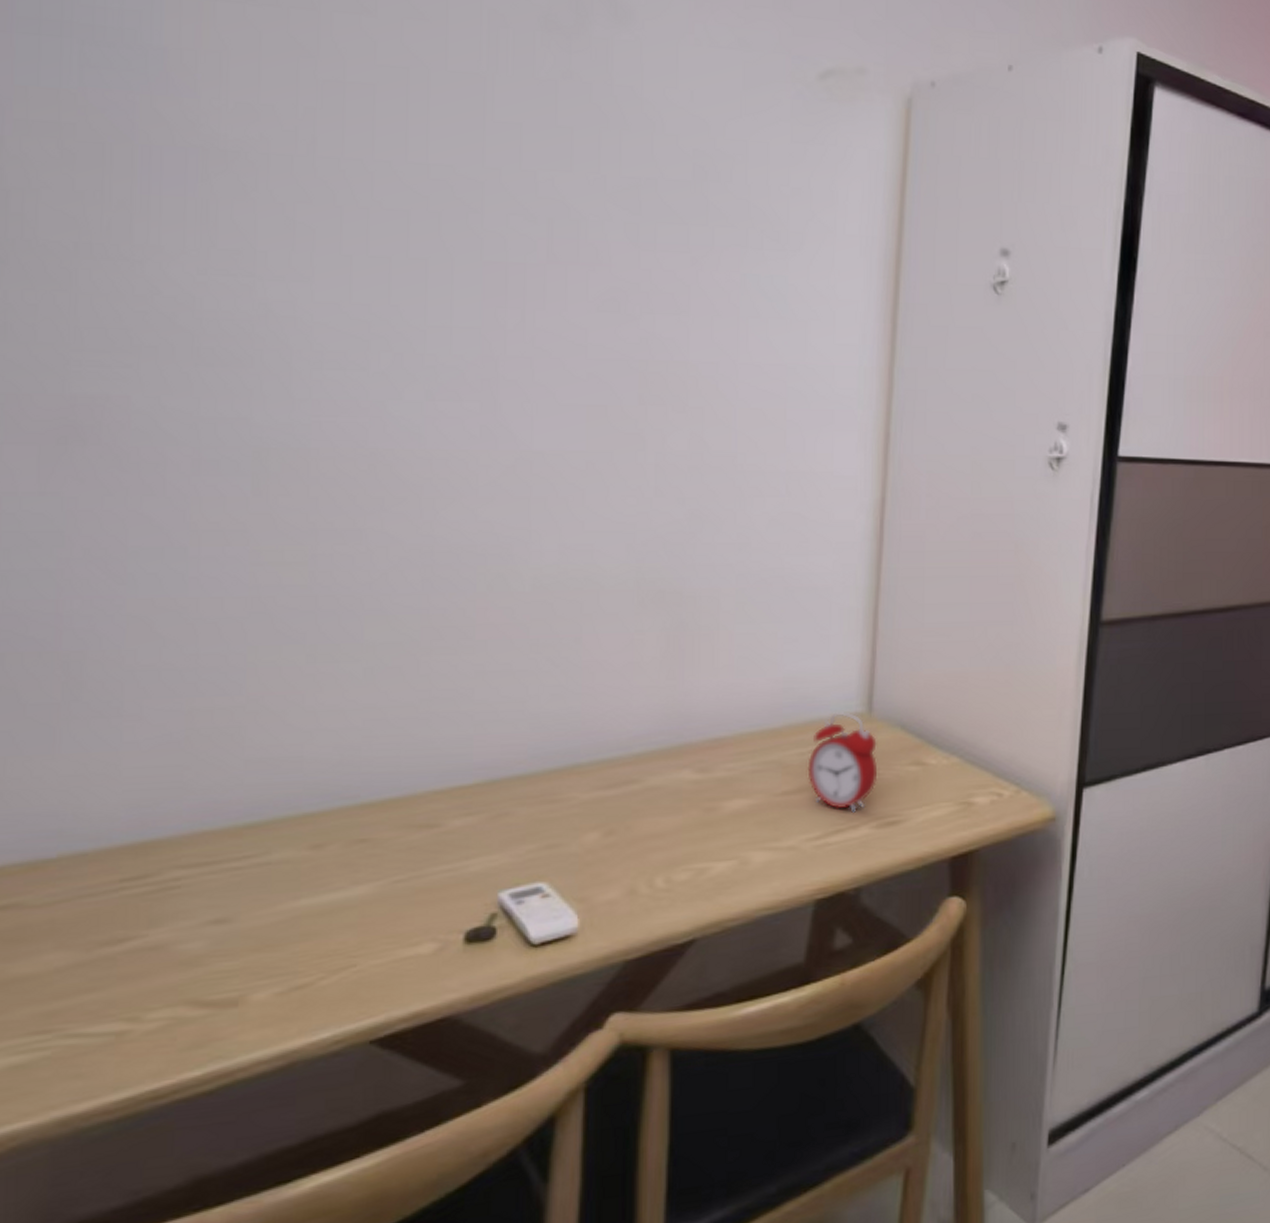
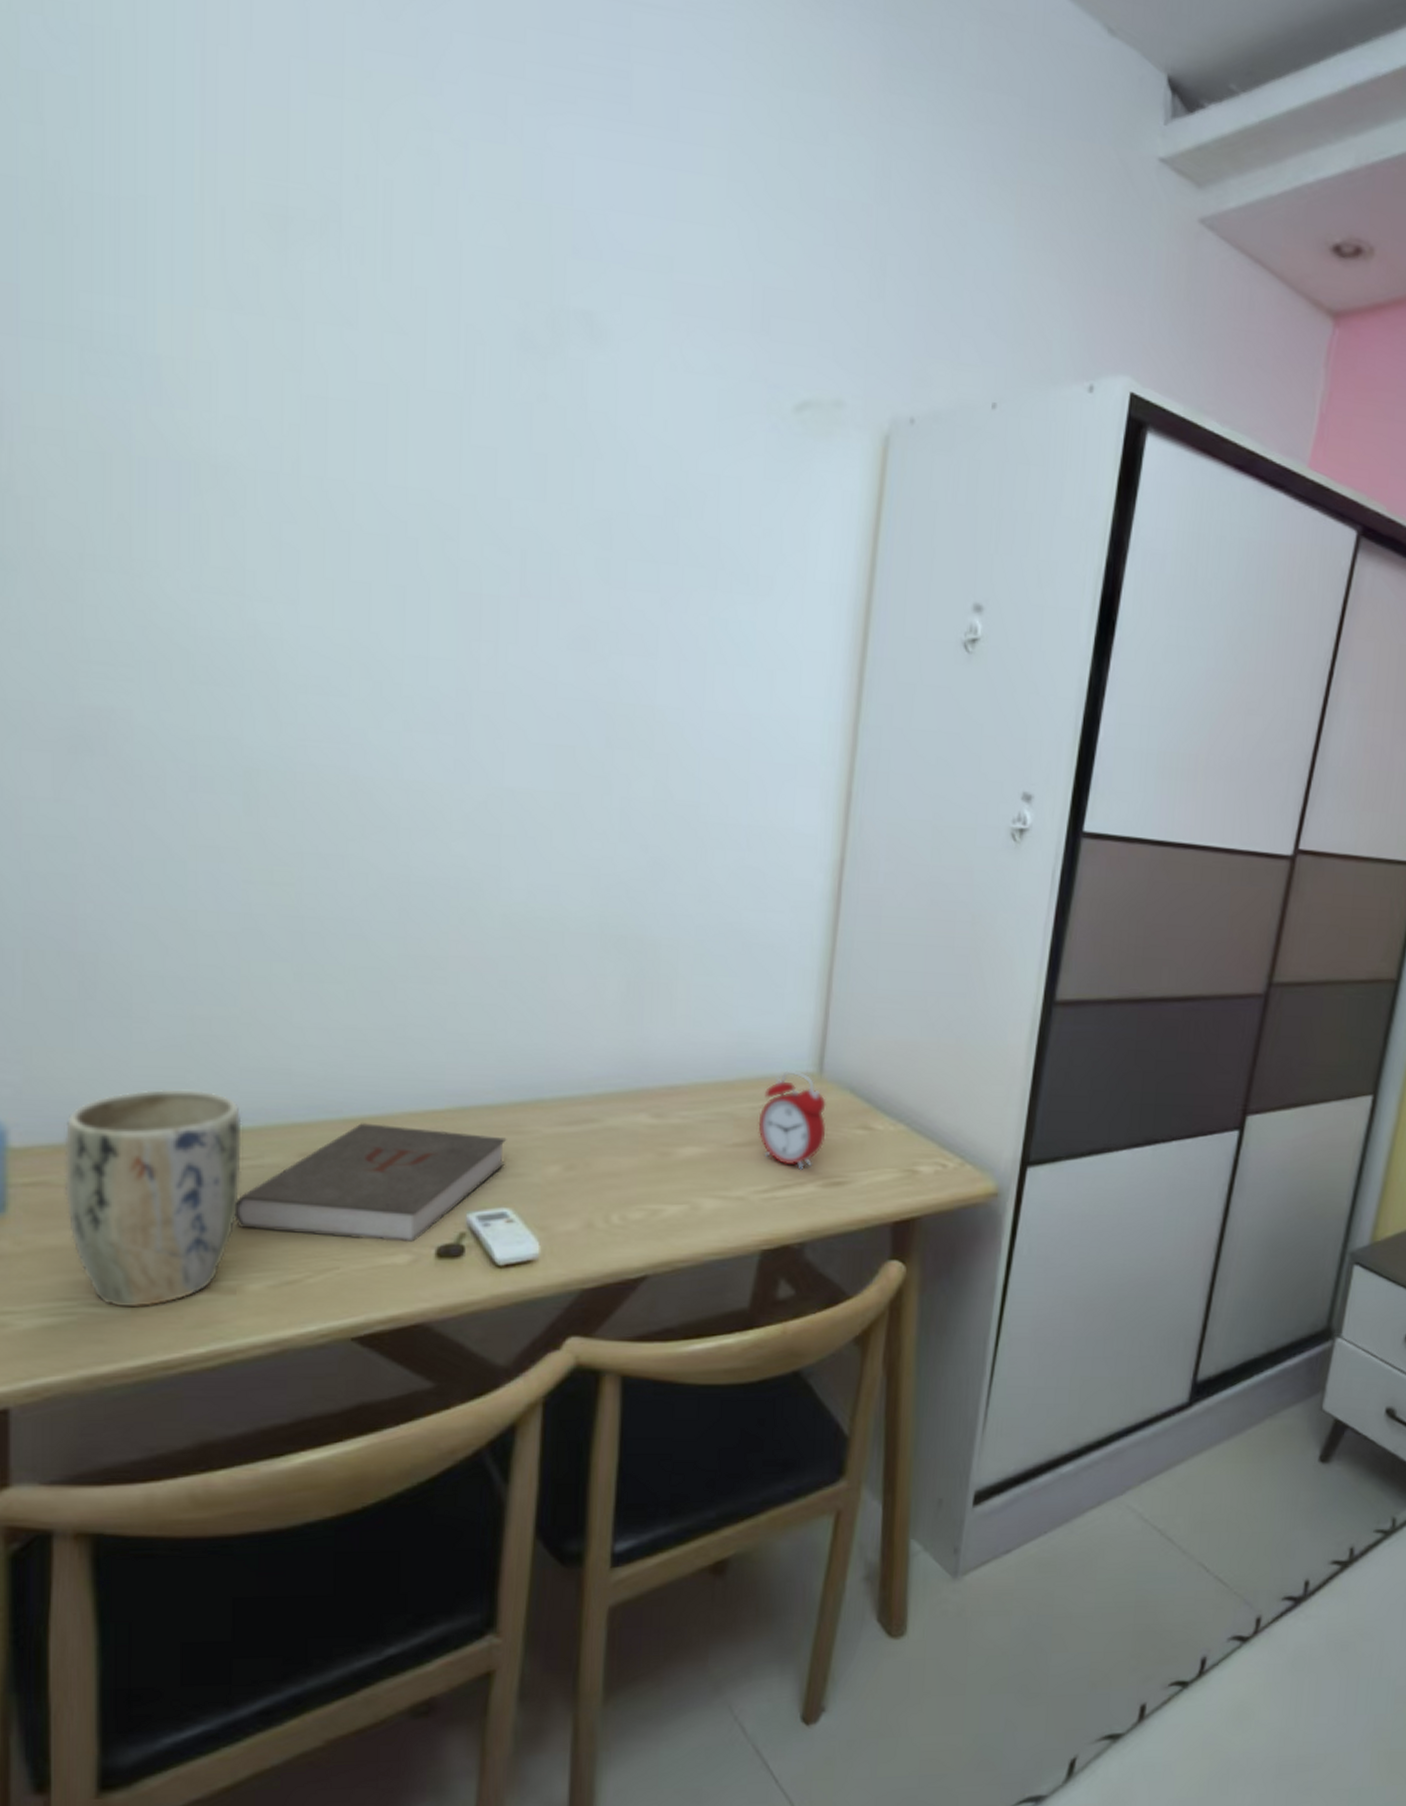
plant pot: none [39,786,248,1036] -> present [64,1087,243,1308]
book: none [237,805,541,934] -> present [234,1123,507,1243]

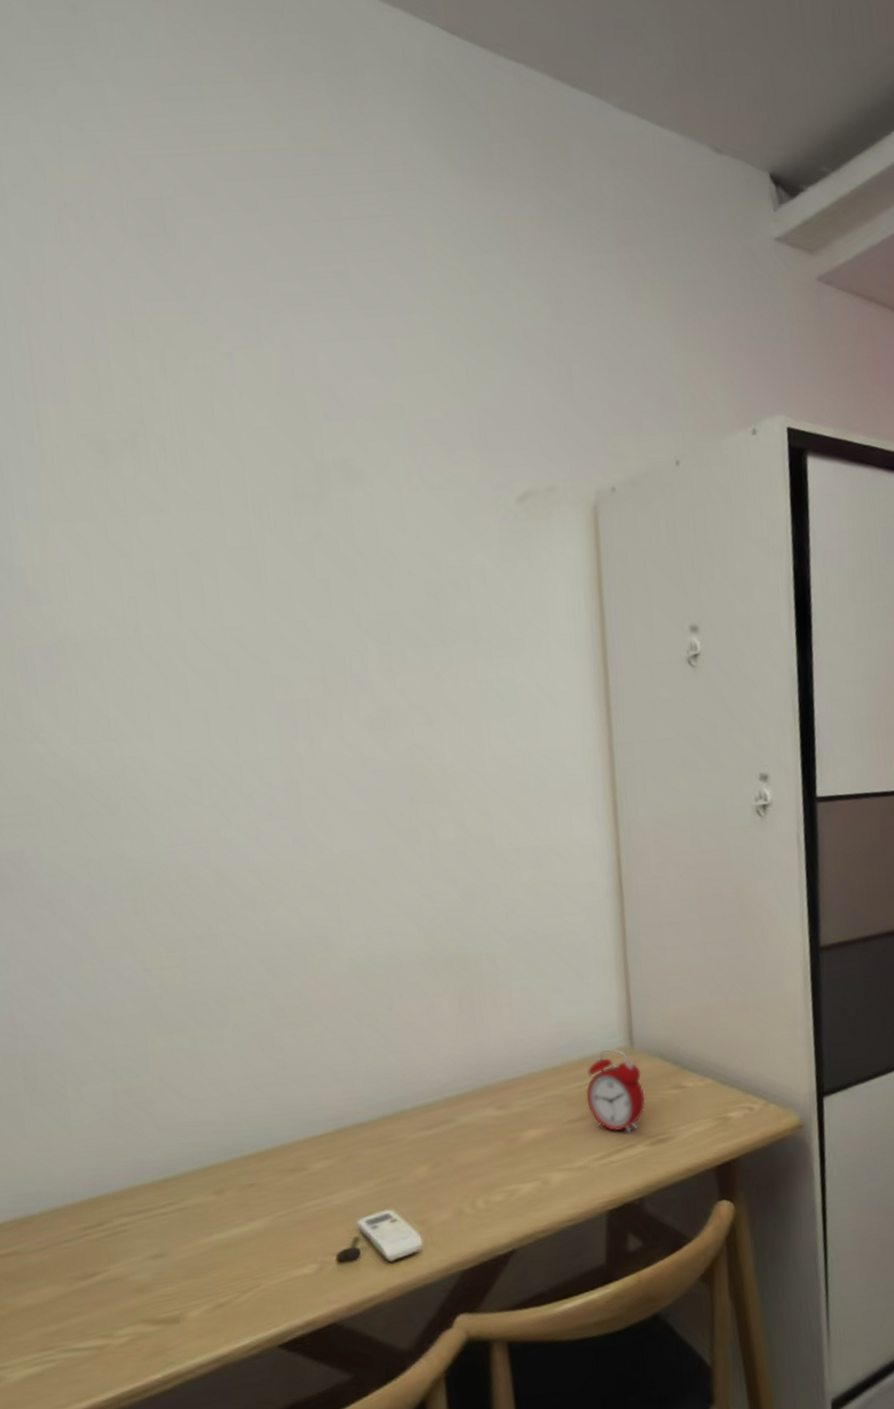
plant pot: present [64,1087,243,1308] -> none [26,1151,172,1350]
book: present [234,1123,507,1243] -> none [169,1149,382,1264]

